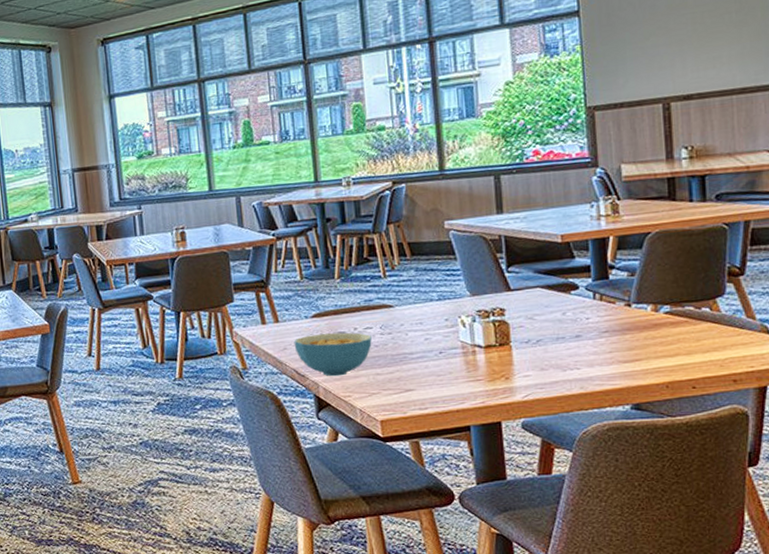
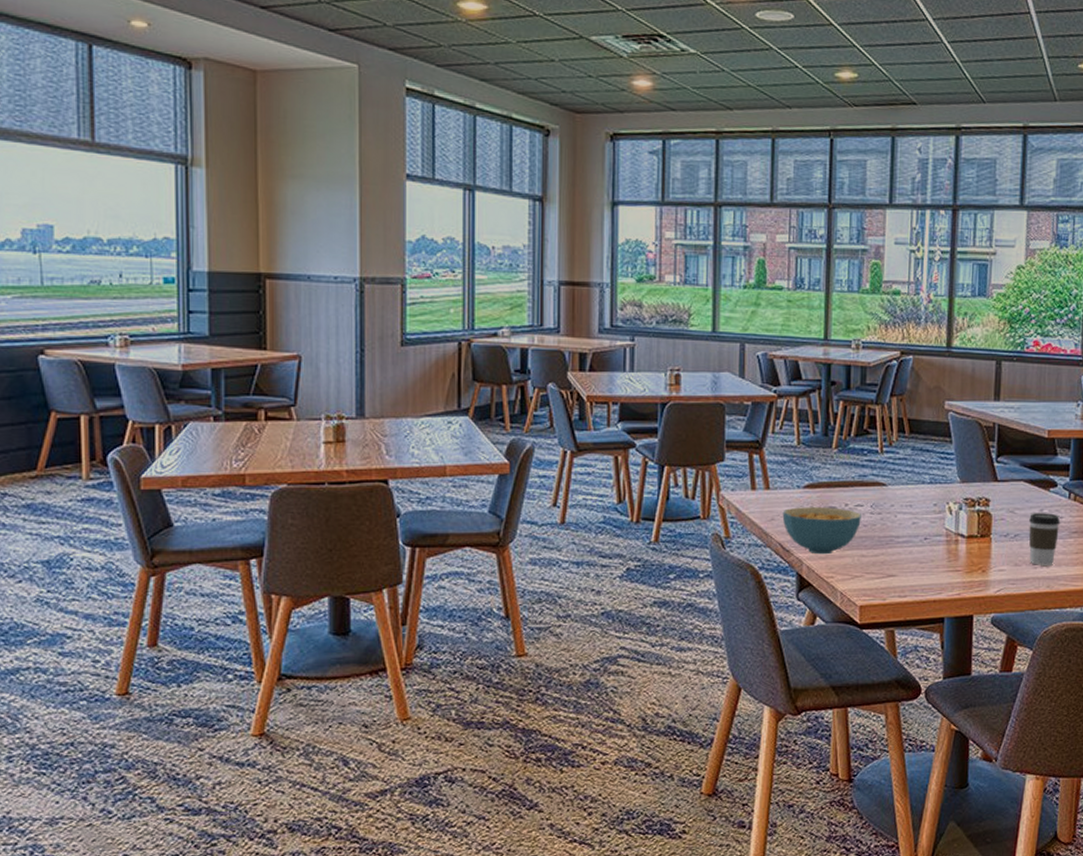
coffee cup: none [551,315,588,368] -> present [1029,513,1061,565]

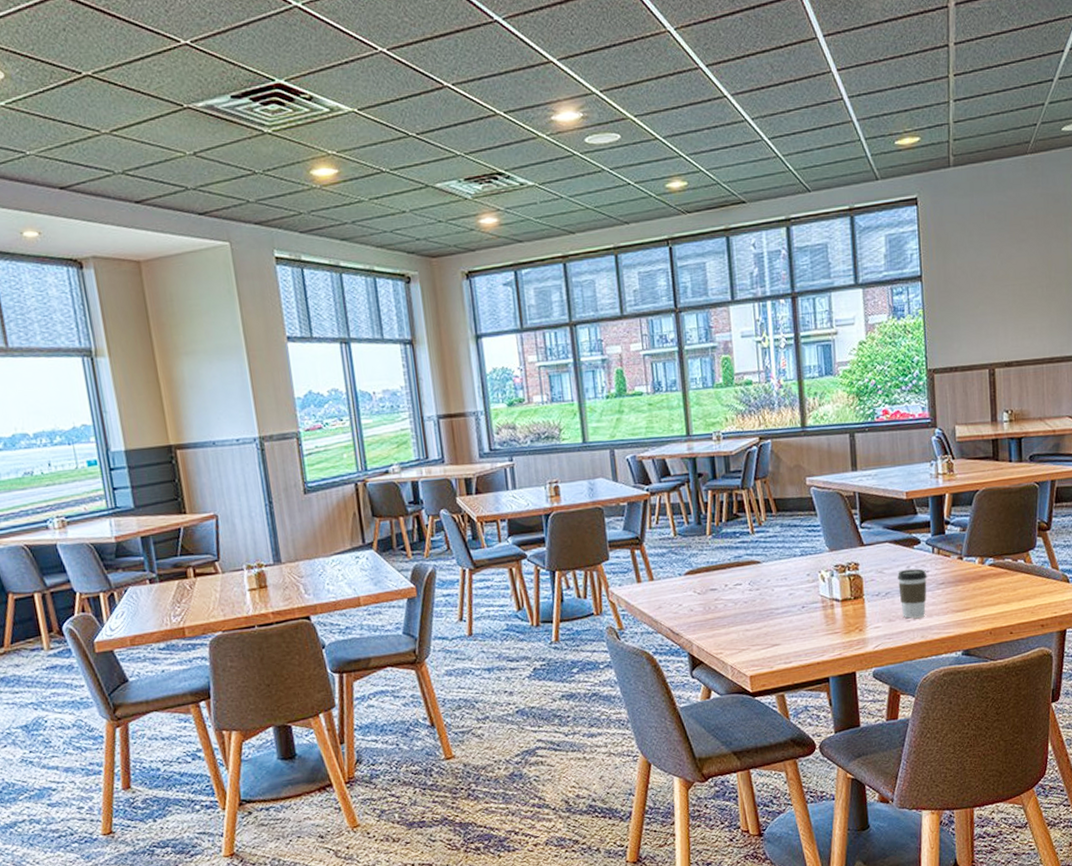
cereal bowl: present [782,507,861,555] -> none [668,589,742,634]

